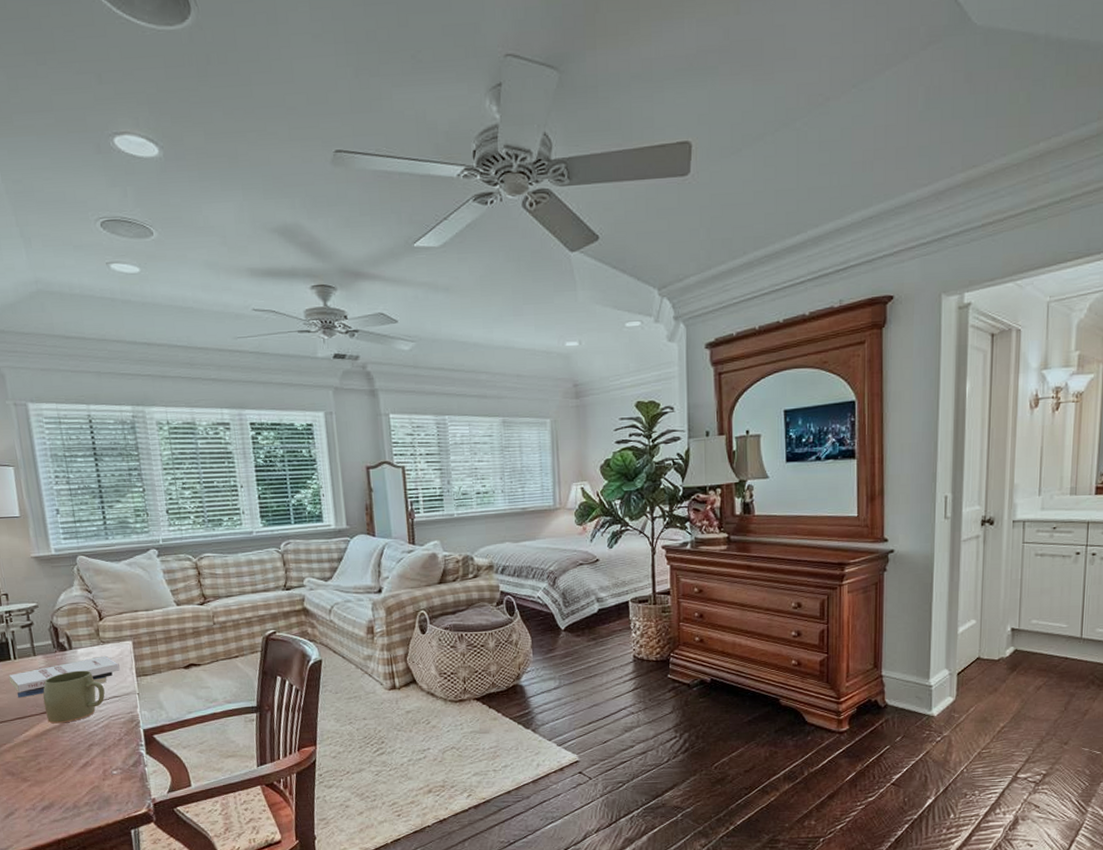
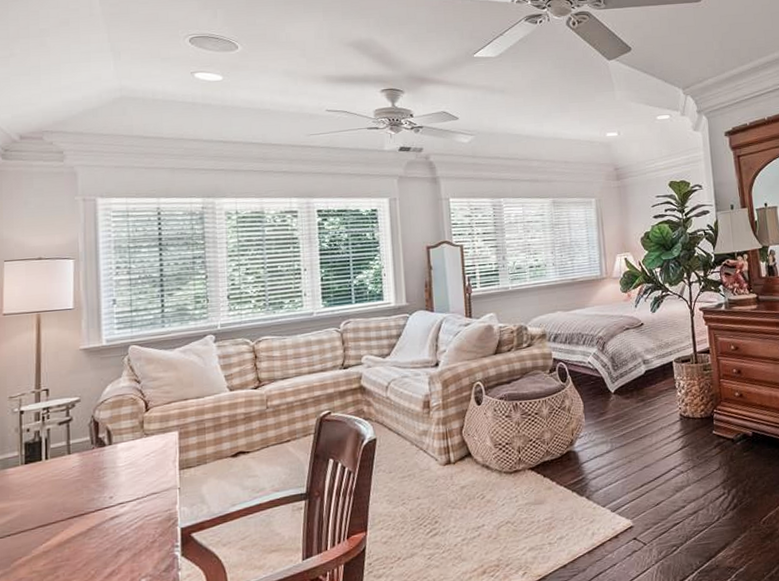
books: present [8,655,120,698] -> none [36,449,162,503]
mug: present [42,670,105,724] -> none [72,466,142,530]

